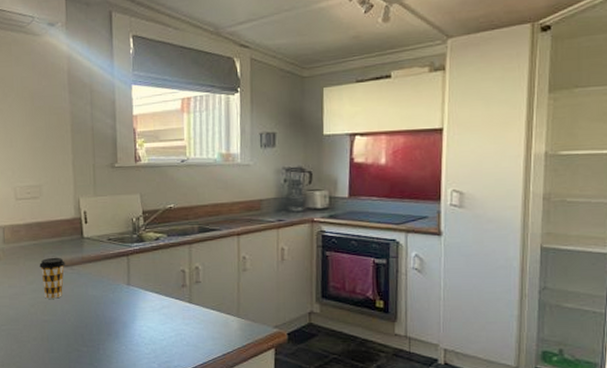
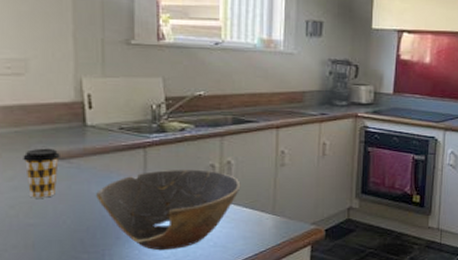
bowl: none [92,274,208,347] -> present [96,169,241,251]

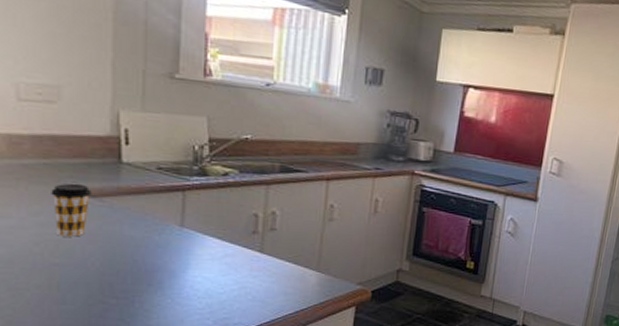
bowl: present [96,169,241,251] -> none [129,216,285,302]

